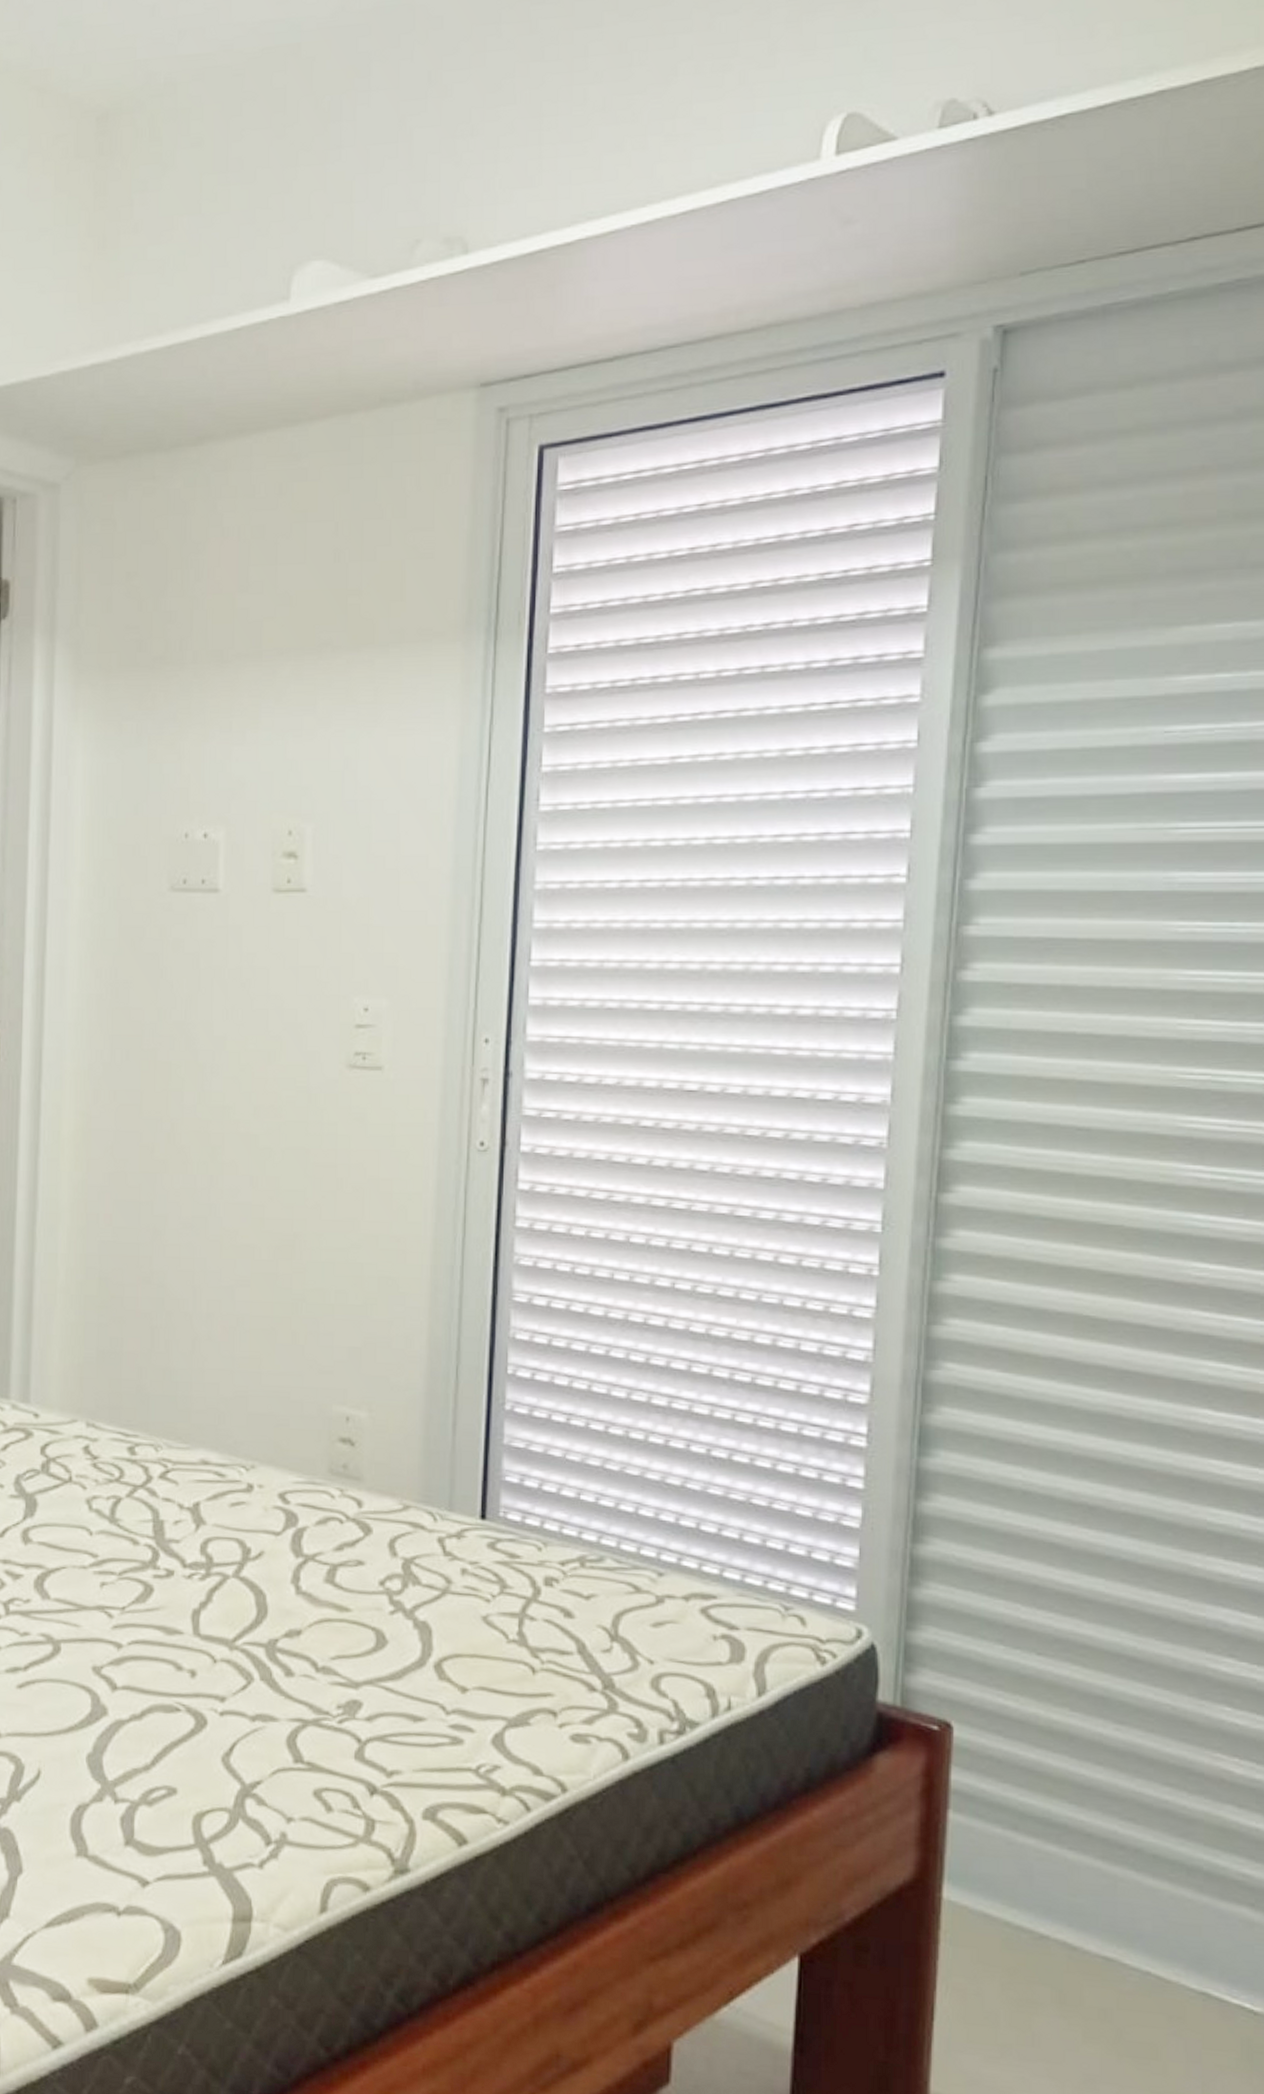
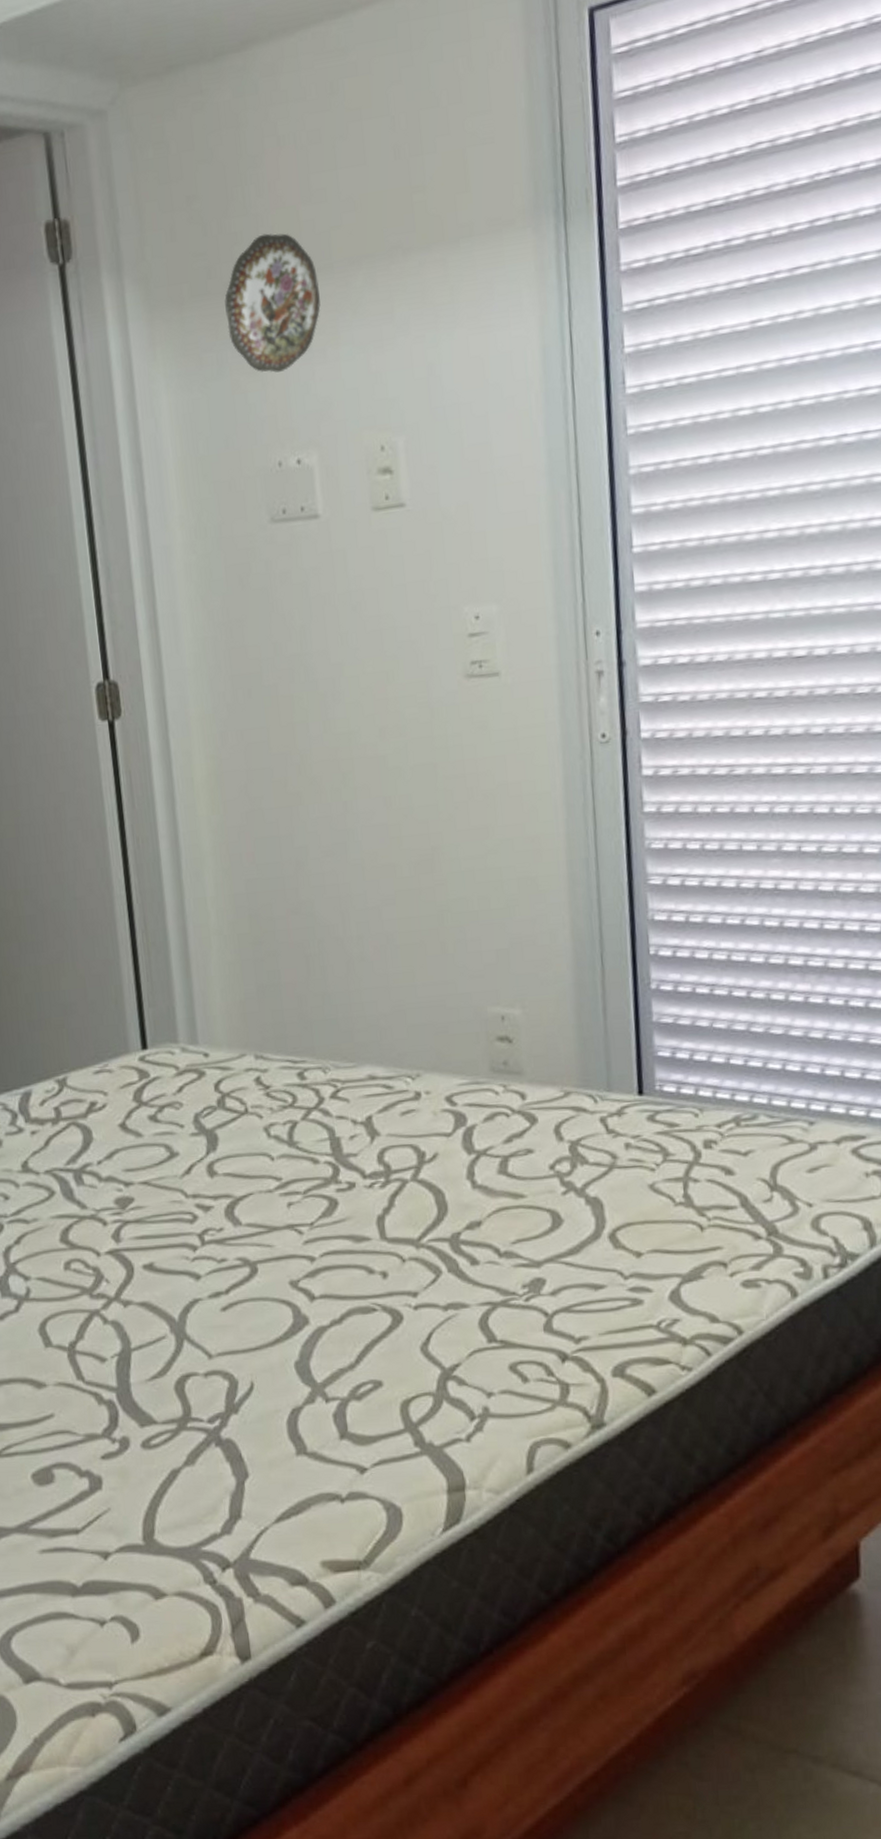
decorative plate: none [151,616,246,748] -> present [225,233,321,373]

